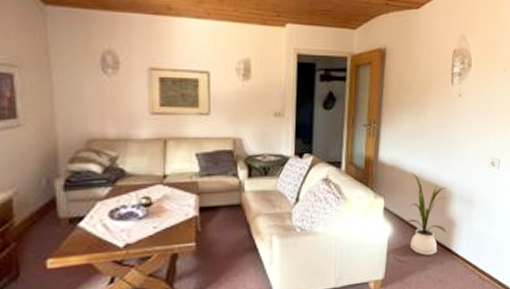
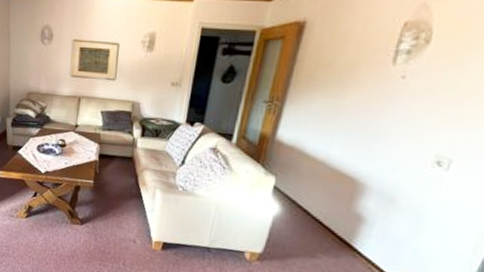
house plant: present [406,171,447,256] -> none [299,155,361,246]

